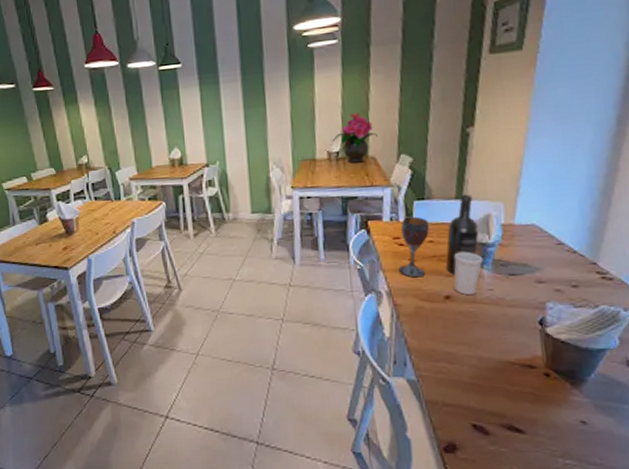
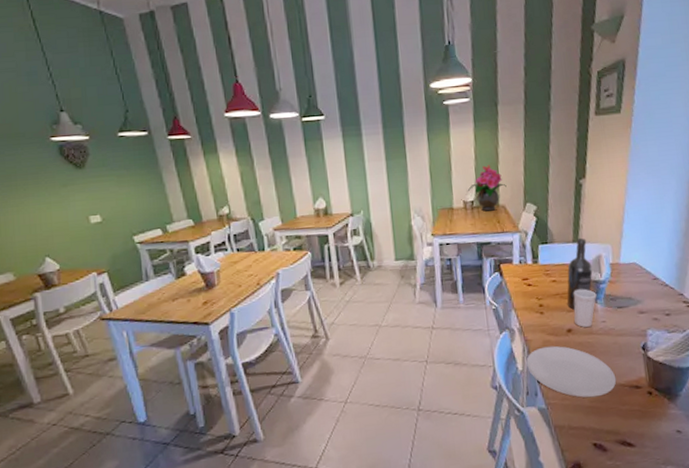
plate: none [394,313,505,374] -> present [526,345,617,398]
cup: present [398,216,429,278] -> none [527,259,553,315]

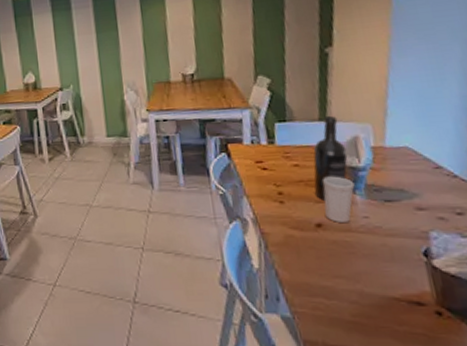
potted flower: present [467,165,507,212] -> none [186,35,233,86]
plate: present [526,345,617,398] -> none [263,242,389,311]

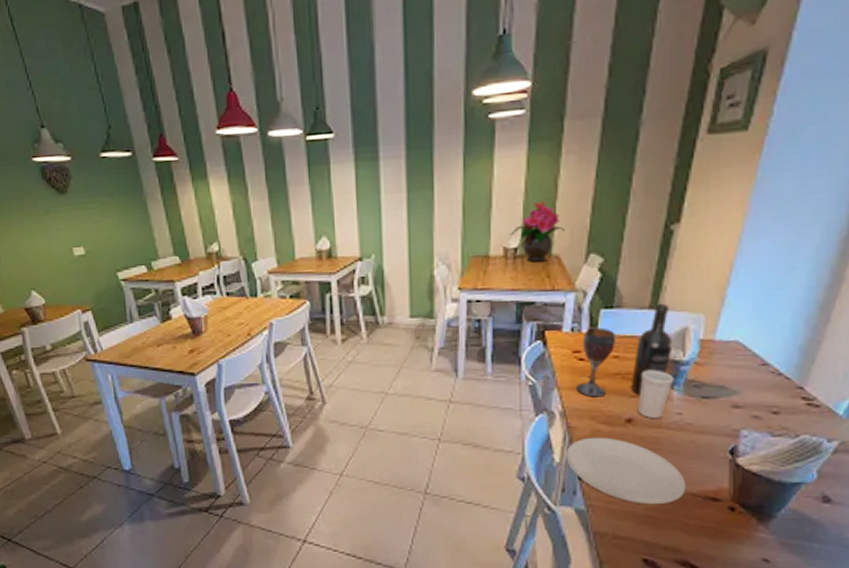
potted flower: none [186,35,233,86] -> present [510,201,564,262]
cup: none [263,139,294,204] -> present [575,327,615,397]
plate: none [263,242,389,311] -> present [566,437,687,505]

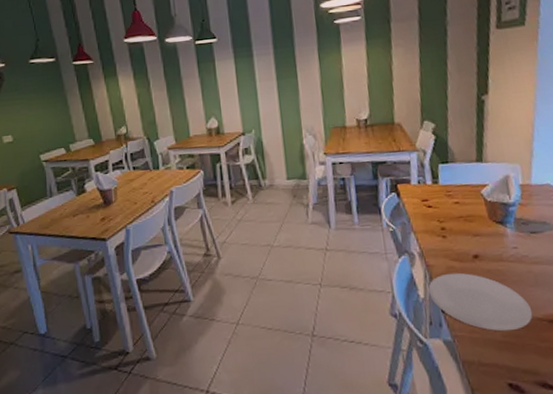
potted flower: present [510,201,564,262] -> none [360,82,402,130]
cup: present [575,327,615,397] -> none [428,179,455,238]
wine bottle: present [630,303,673,395] -> none [471,157,500,234]
cup: present [637,370,674,418] -> none [479,211,506,253]

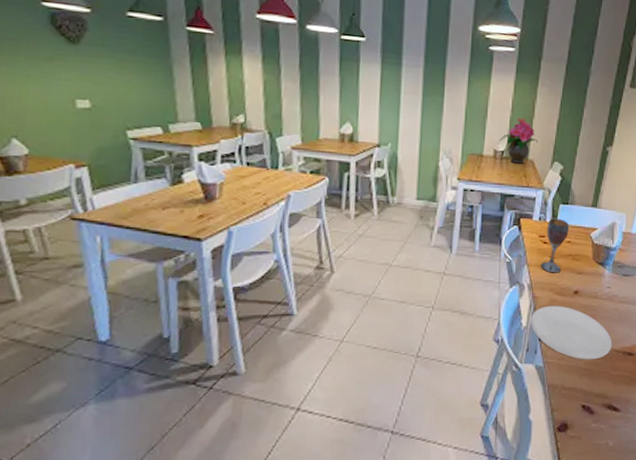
potted flower: none [360,82,402,130] -> present [499,117,538,164]
cup: none [428,179,455,238] -> present [540,218,569,273]

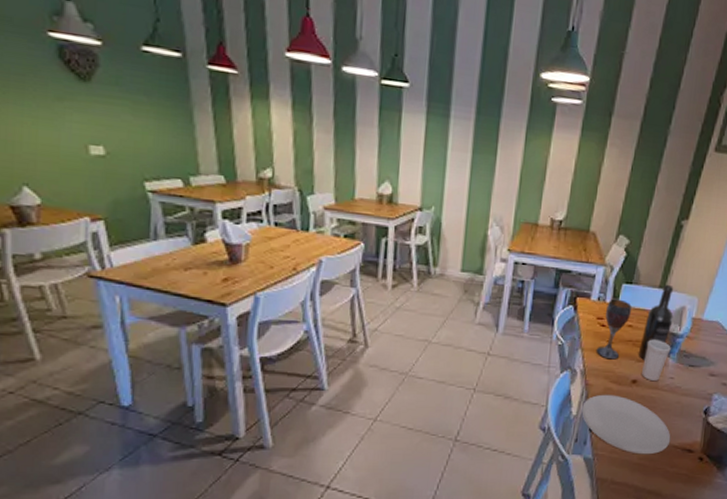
potted flower: present [499,117,538,164] -> none [558,182,602,236]
wine bottle: none [577,203,606,272] -> present [638,284,674,360]
cup: none [581,253,606,290] -> present [641,339,671,381]

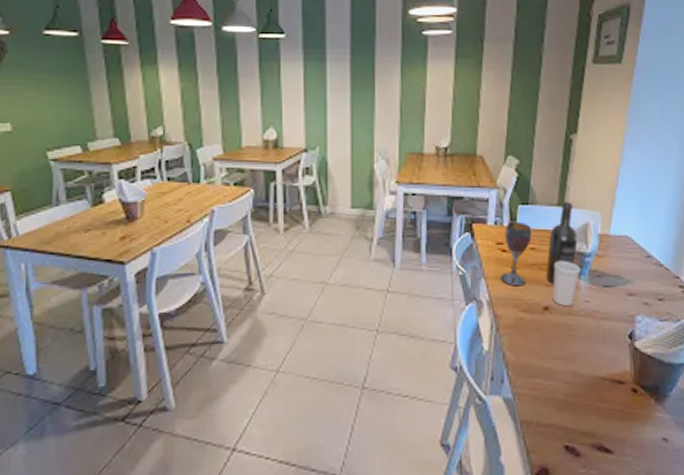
plate: present [581,394,671,455] -> none [494,324,597,391]

